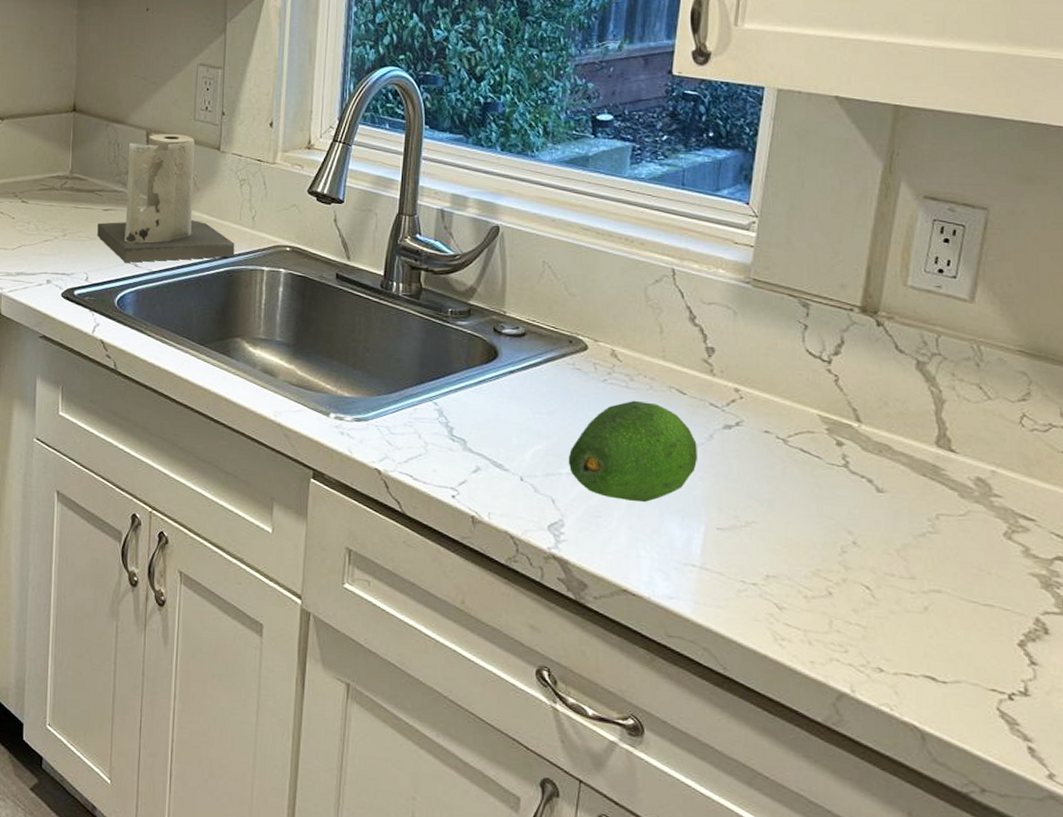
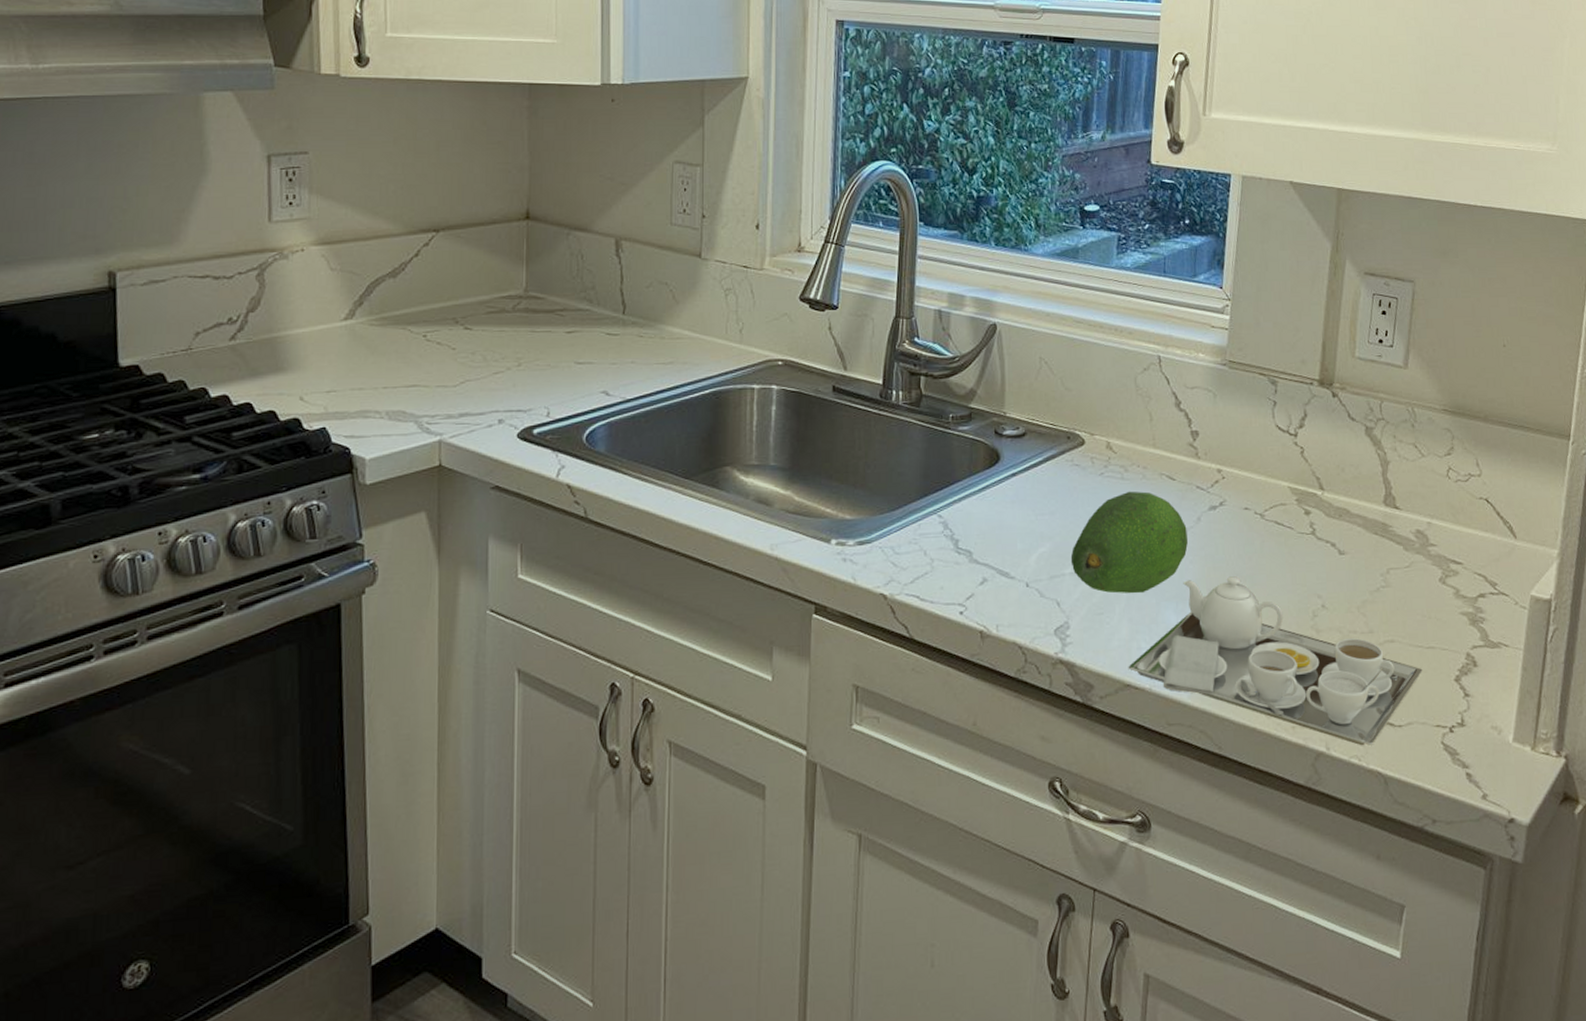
paper towel roll: present [97,134,235,262] -> none [559,241,721,391]
tea set: none [625,496,977,697] -> present [1128,576,1423,746]

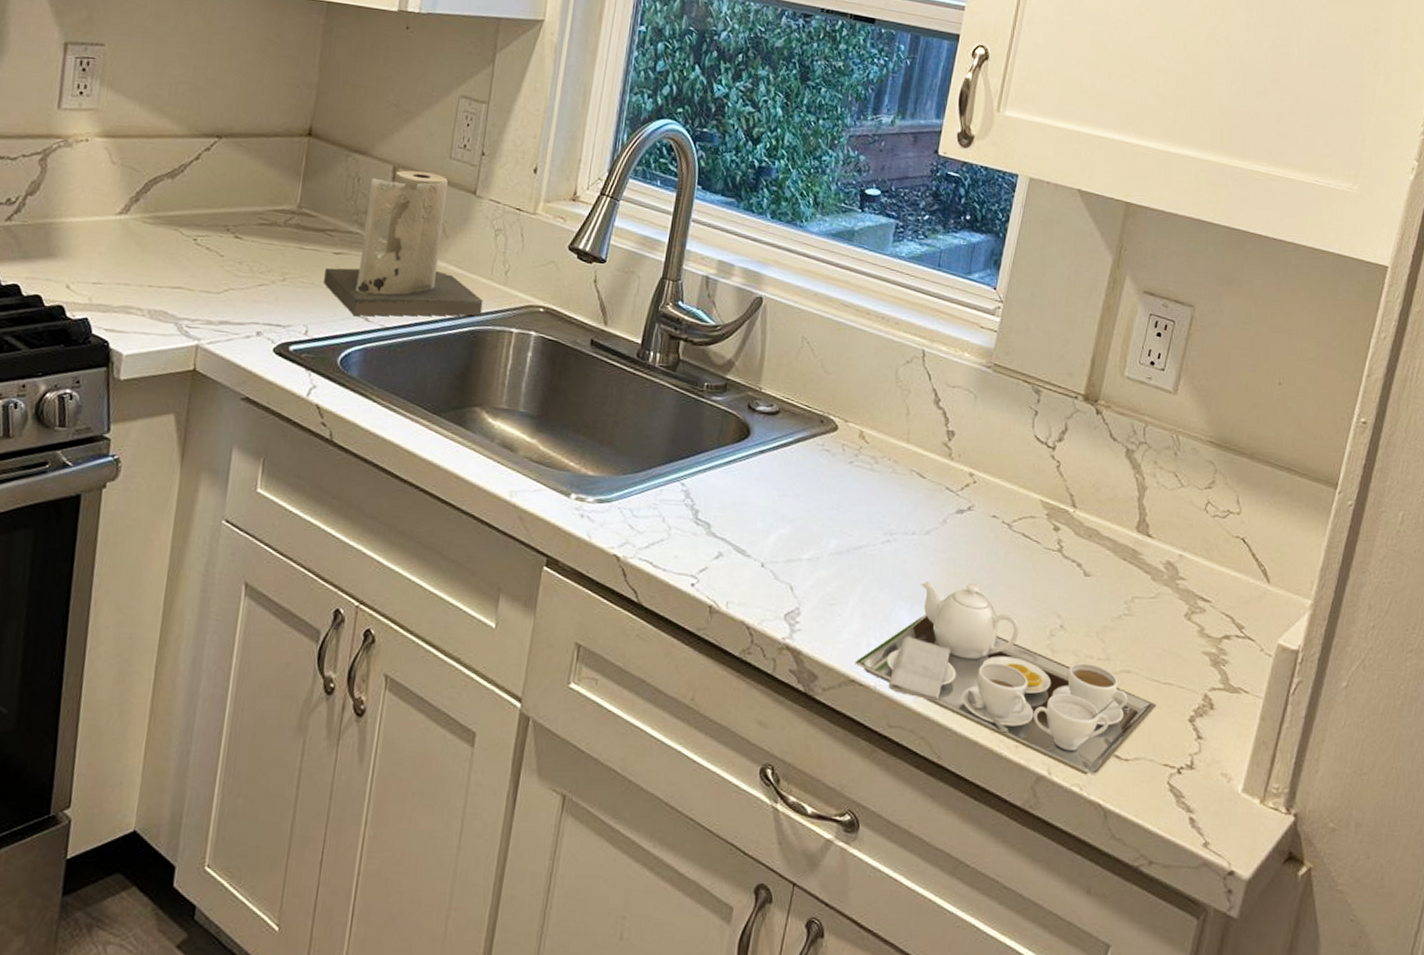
paper towel roll: none [559,241,721,391] -> present [323,170,483,316]
fruit: present [1070,491,1188,593] -> none [809,483,931,588]

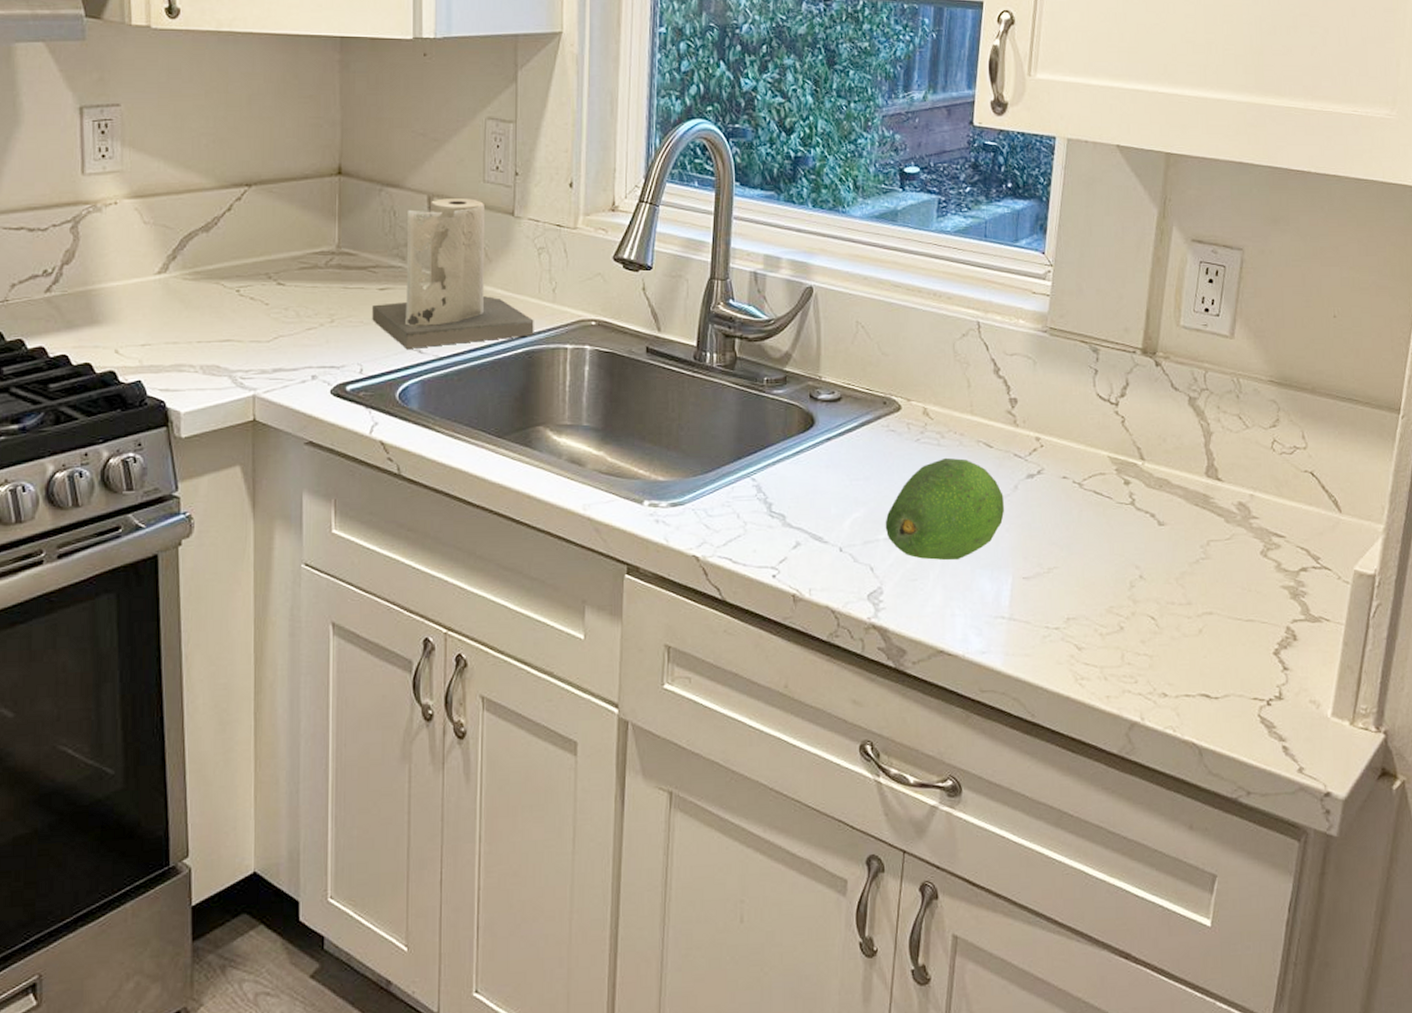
fruit: none [809,483,931,588] -> present [885,457,1004,560]
tea set: present [855,581,1157,776] -> none [941,545,1241,717]

